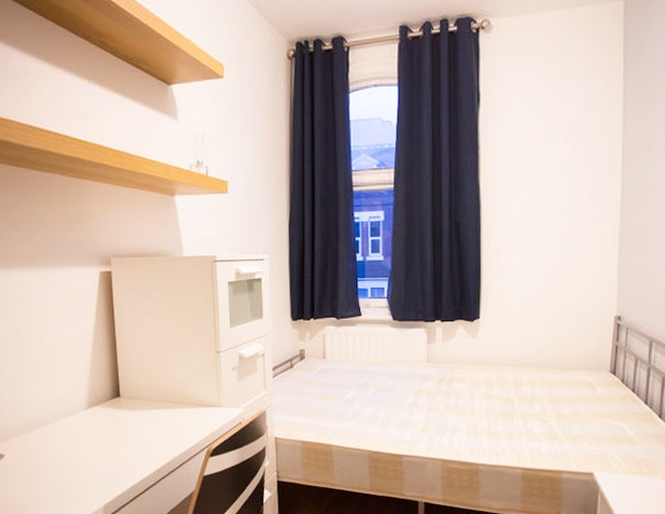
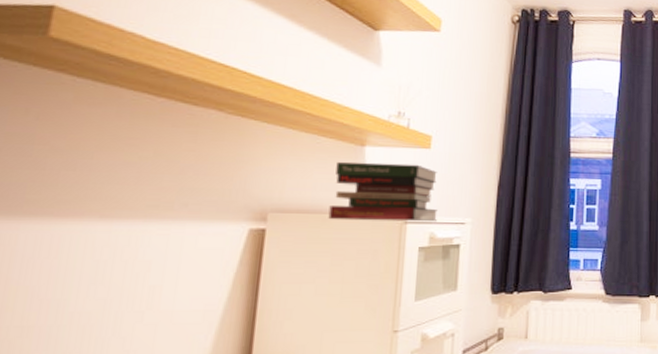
books: none [154,208,240,262] -> present [328,161,437,222]

